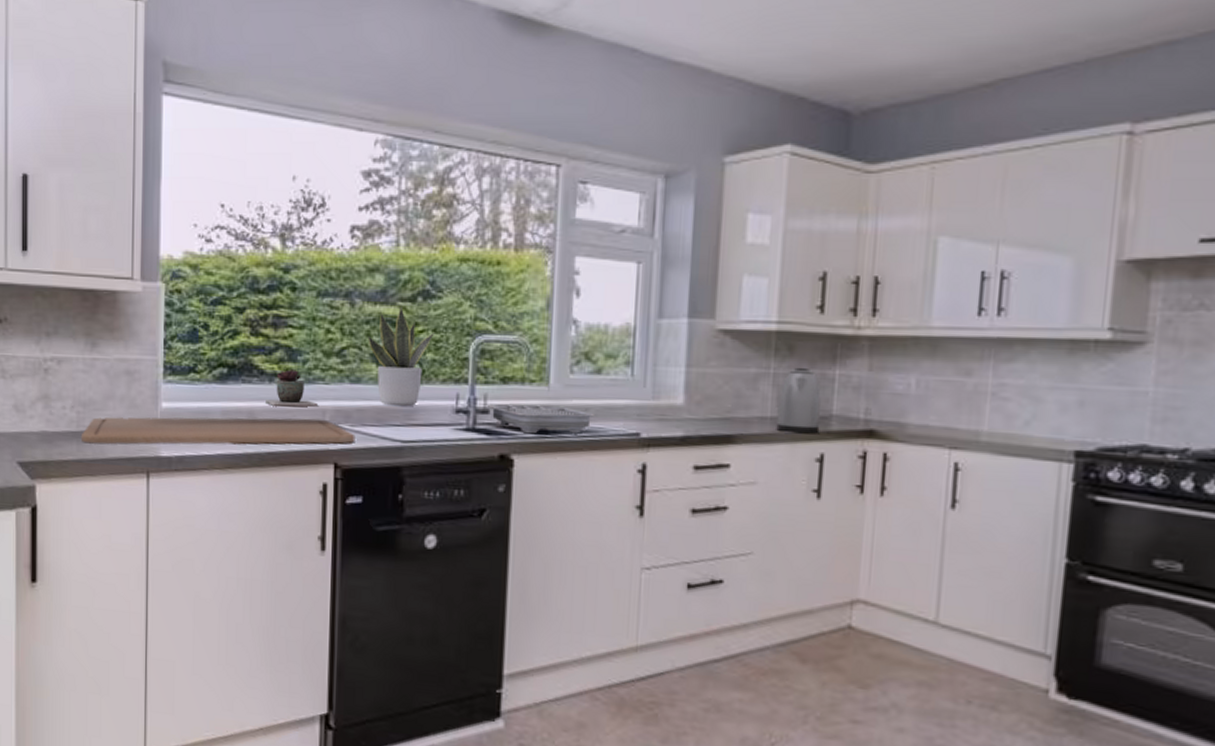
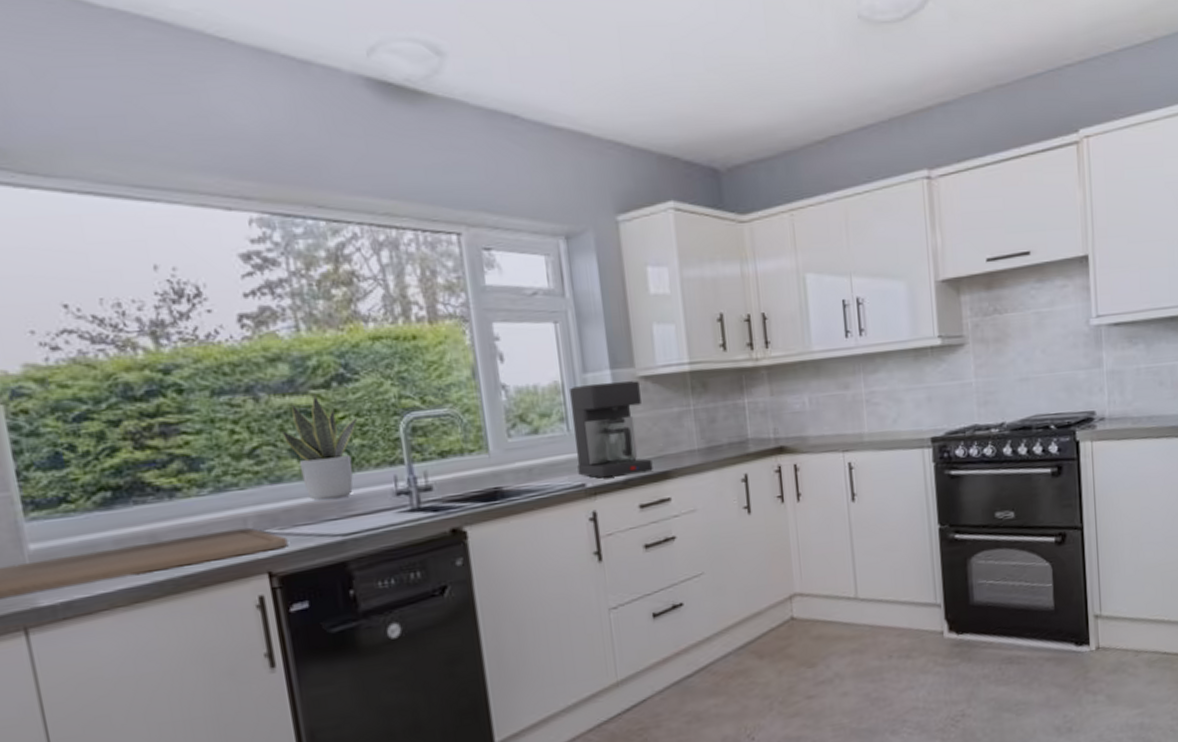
succulent plant: present [266,369,318,407] -> none [169,480,236,525]
dish rack: present [488,403,594,434] -> none [430,470,539,504]
coffee maker: none [635,330,717,433] -> present [570,381,653,478]
kettle: present [776,368,822,434] -> none [701,401,741,461]

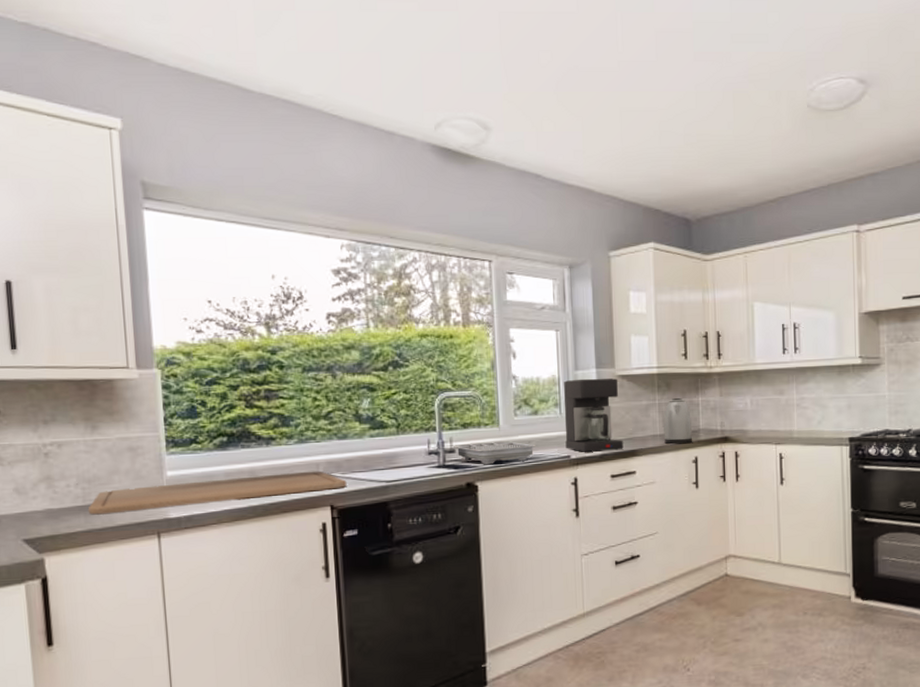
potted plant: present [281,393,359,501] -> none [349,374,406,455]
dish rack: none [430,470,539,504] -> present [453,441,536,465]
kettle: none [701,401,741,461] -> present [663,398,693,444]

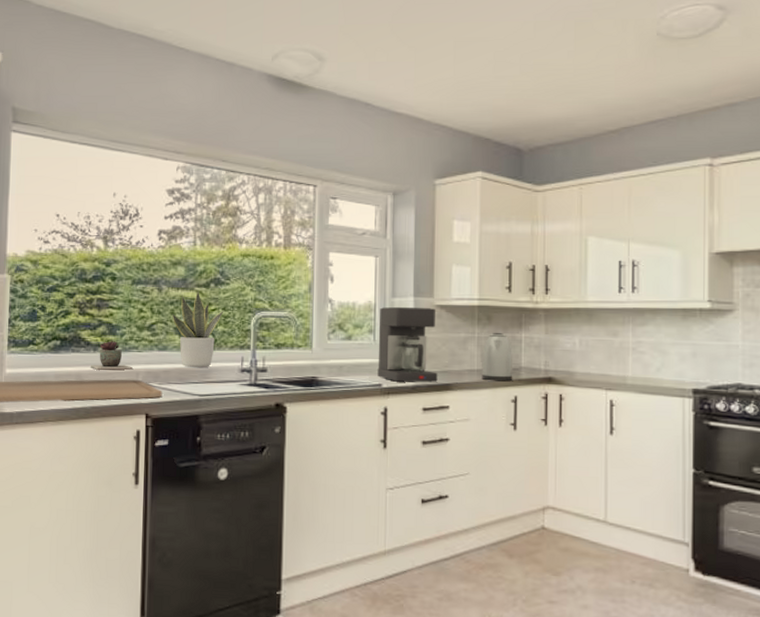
succulent plant: none [265,433,312,465] -> present [91,341,133,371]
potted plant: none [349,374,406,455] -> present [172,290,225,368]
dish rack: present [453,441,536,465] -> none [266,364,347,387]

